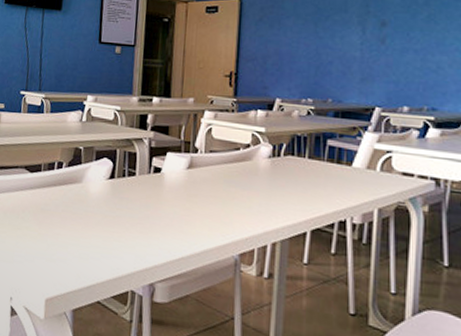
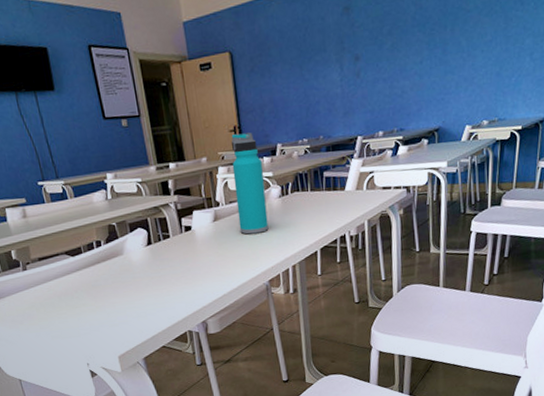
water bottle: none [215,80,256,194] -> present [231,132,269,235]

